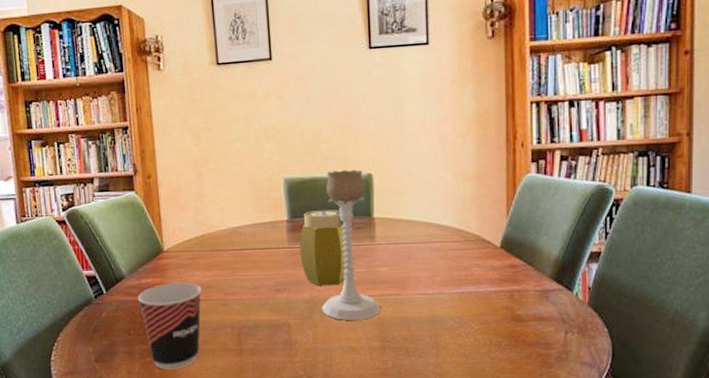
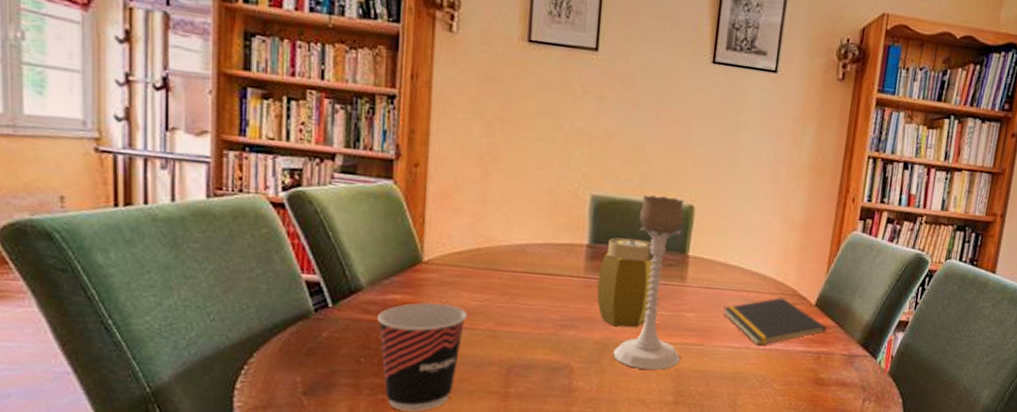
notepad: none [413,244,516,291] -> present [723,297,827,346]

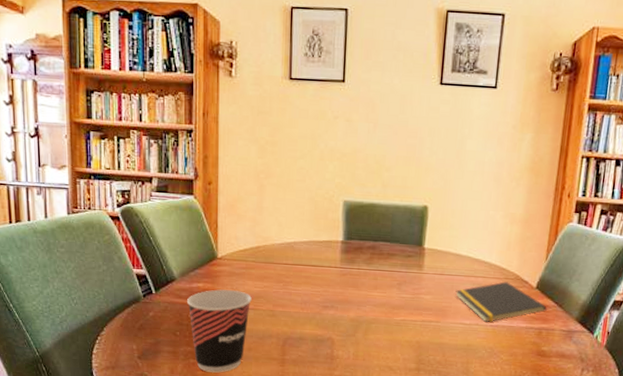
jar: present [596,237,655,328] -> none [350,235,397,308]
candle holder: present [613,195,684,370] -> none [365,198,420,342]

